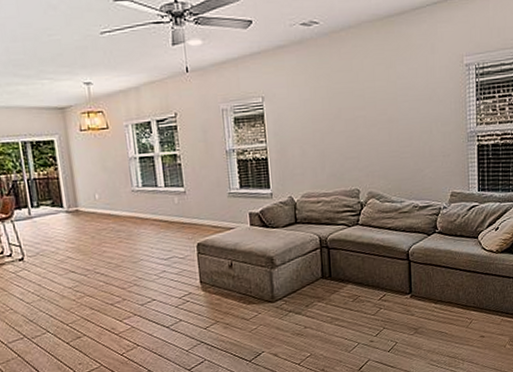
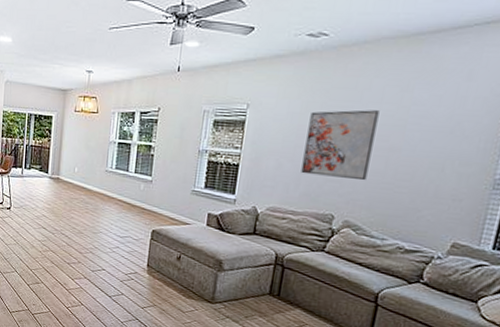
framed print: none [320,88,377,156] -> present [301,110,380,181]

